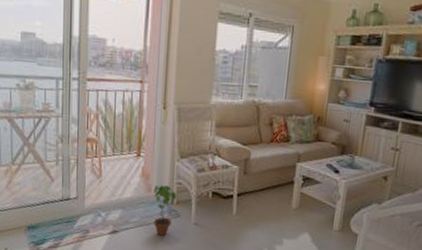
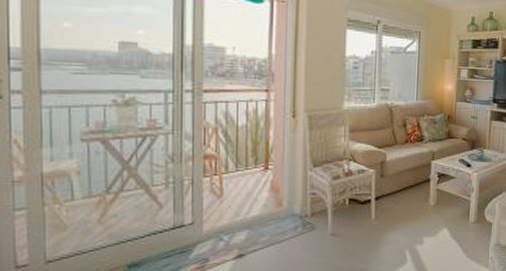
potted plant: present [153,184,177,236] -> none [284,197,311,252]

